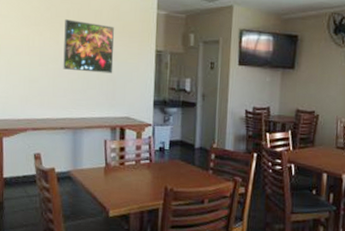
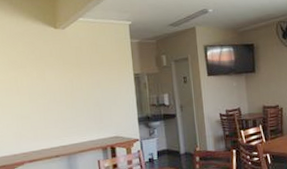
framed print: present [63,19,114,74] -> none [49,58,98,103]

